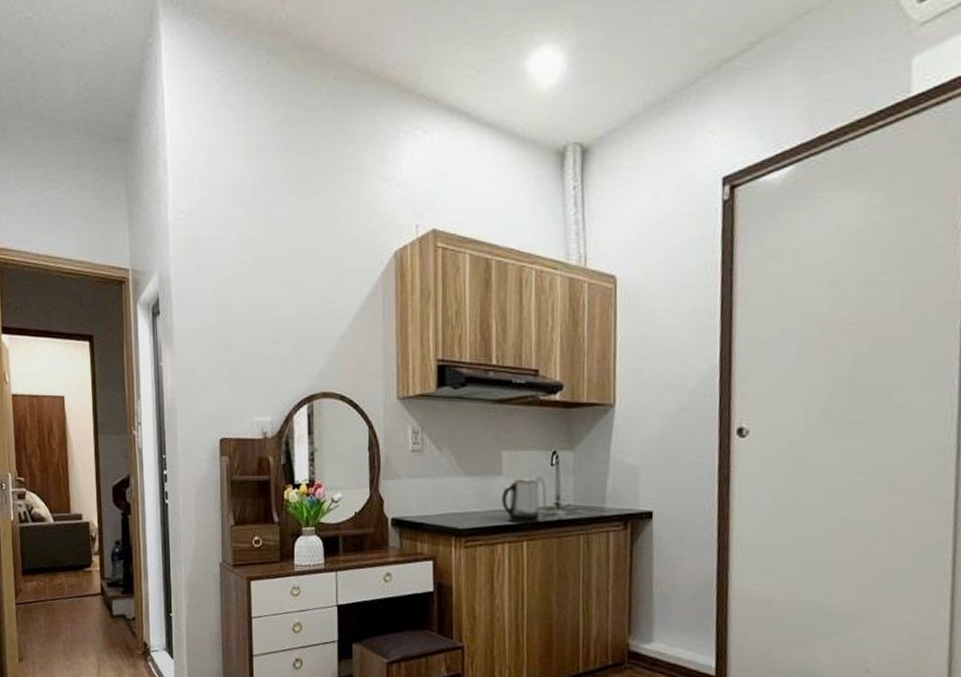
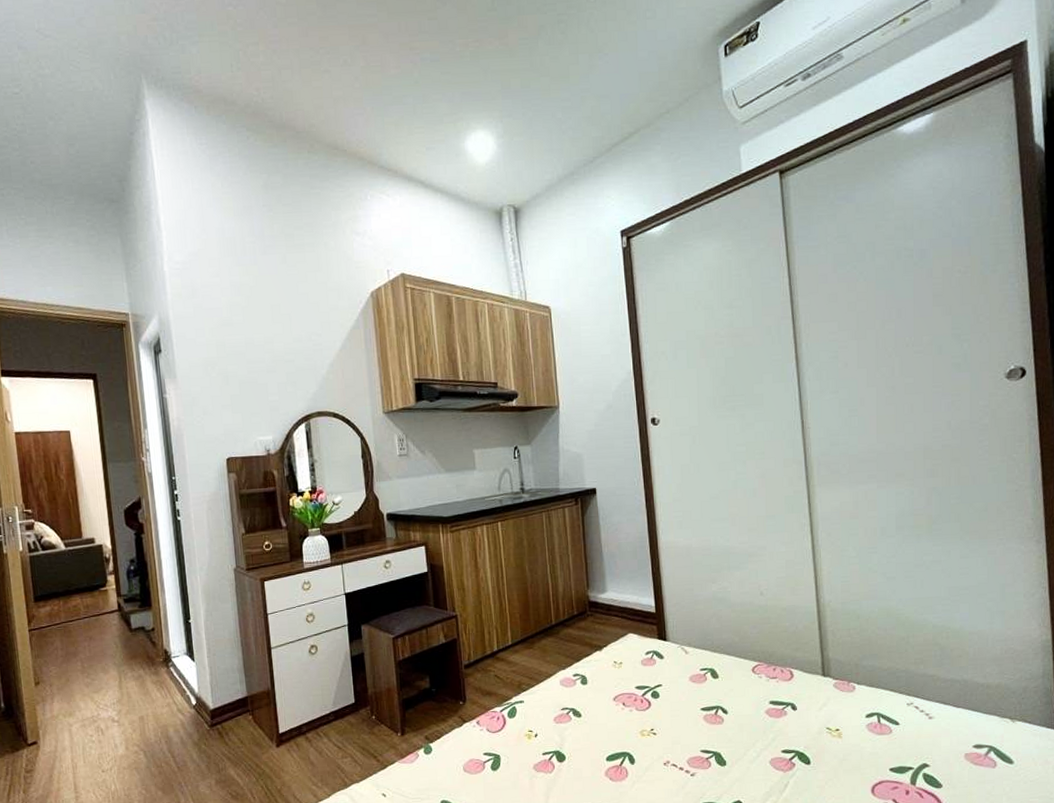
kettle: present [502,478,540,524] -> none [477,470,509,508]

